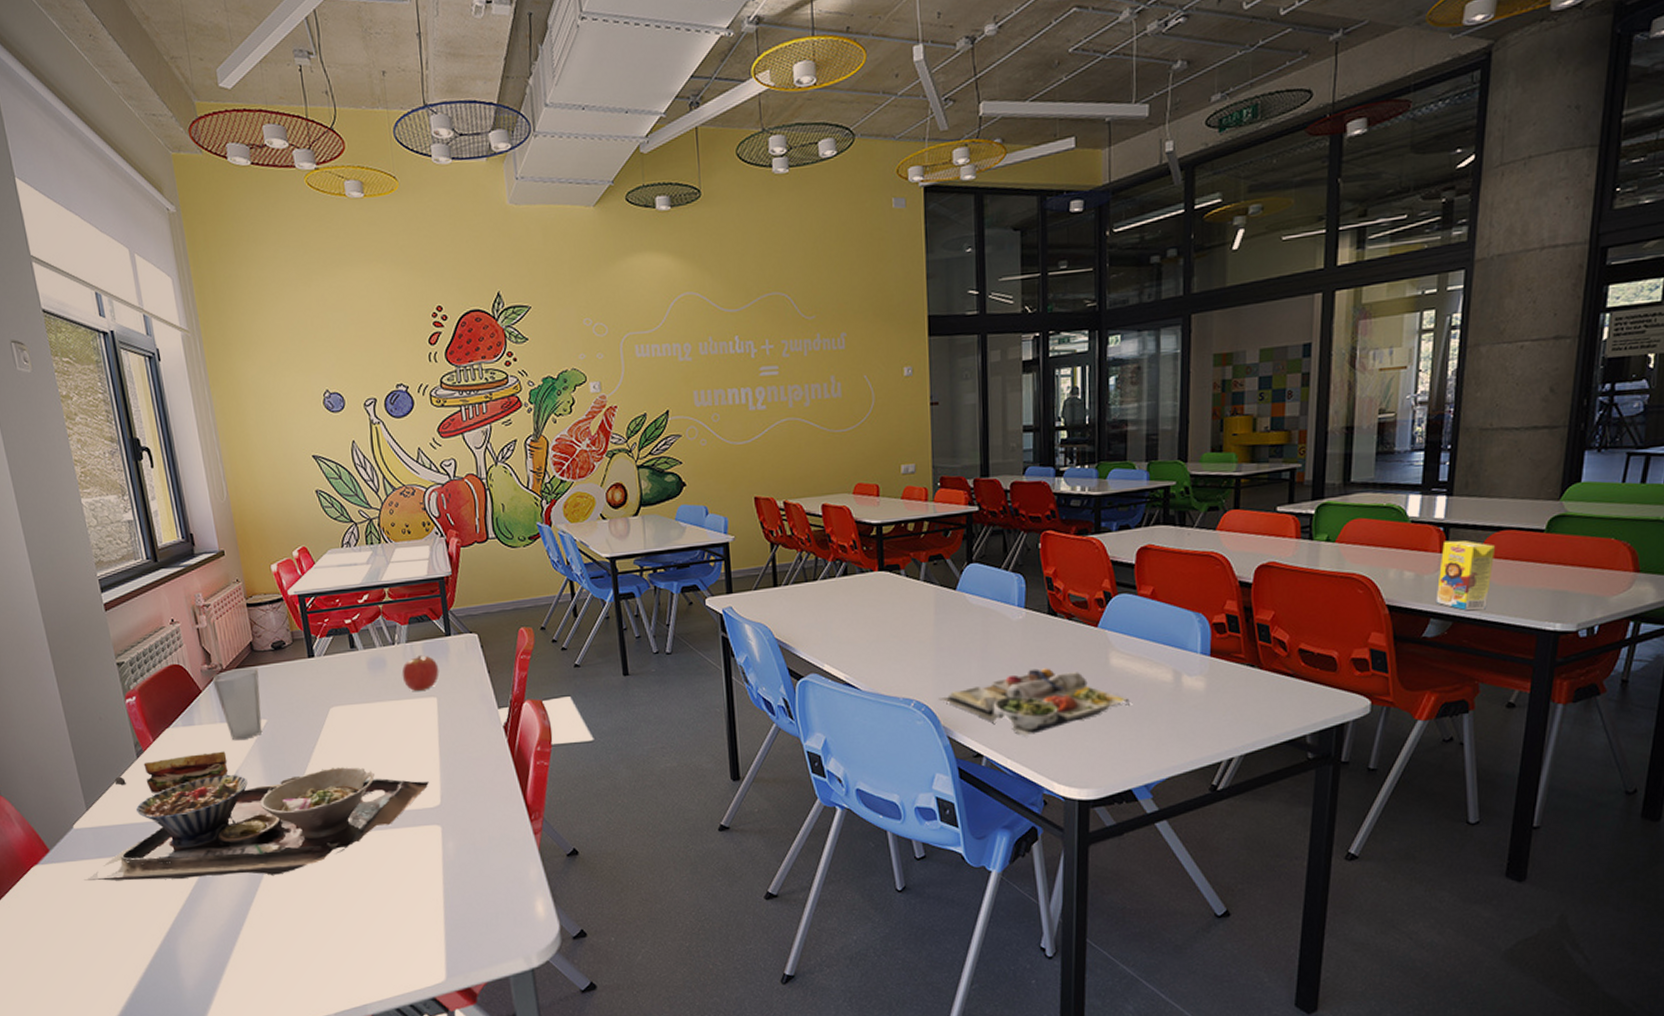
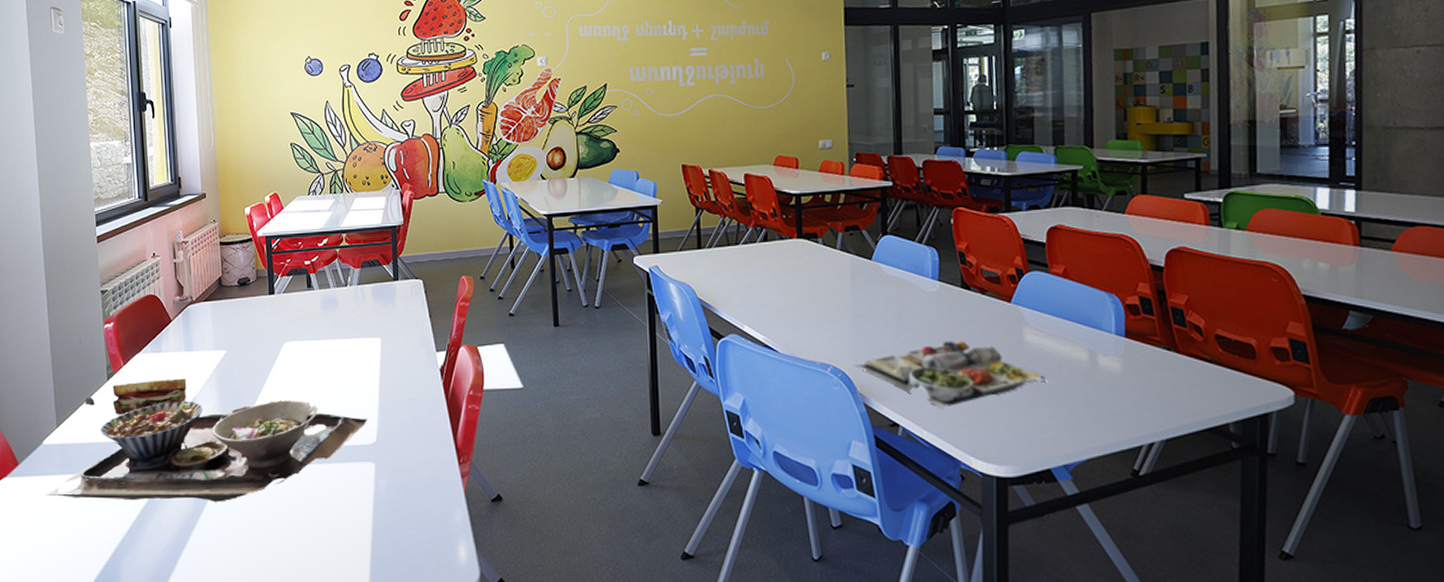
cup: present [212,667,262,740] -> none [182,301,224,368]
apple: present [401,655,440,691] -> none [351,297,385,331]
juice box: present [1436,540,1495,611] -> none [1353,234,1411,305]

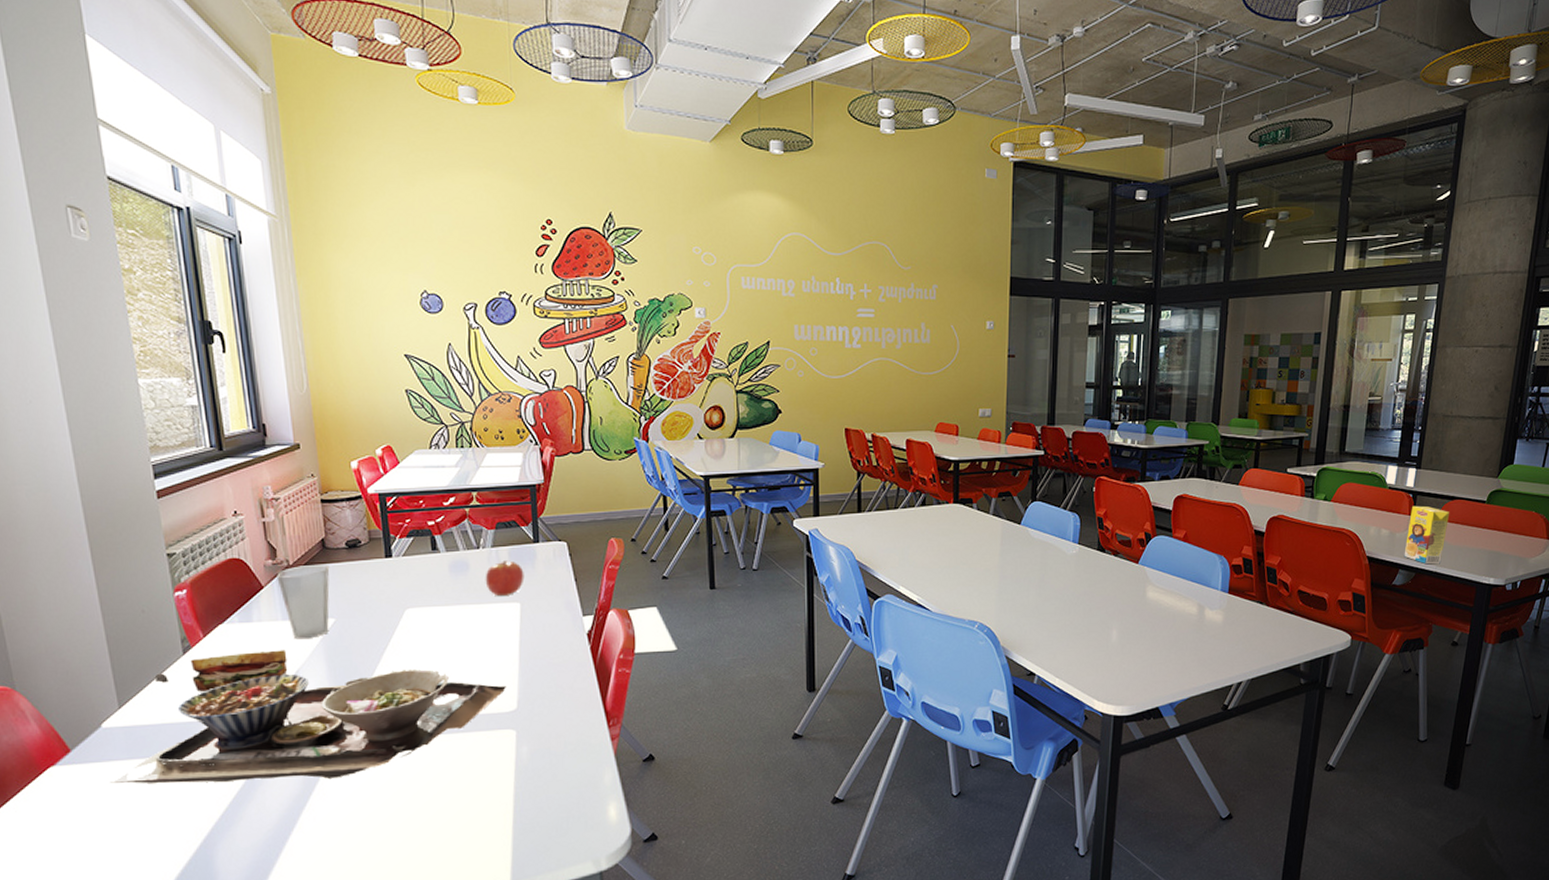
cup: none [182,301,224,368] -> present [277,565,330,638]
apple: none [351,297,385,331] -> present [485,560,525,596]
food tray: present [855,340,1047,409] -> none [1000,598,1162,659]
juice box: none [1353,234,1411,305] -> present [1404,505,1449,565]

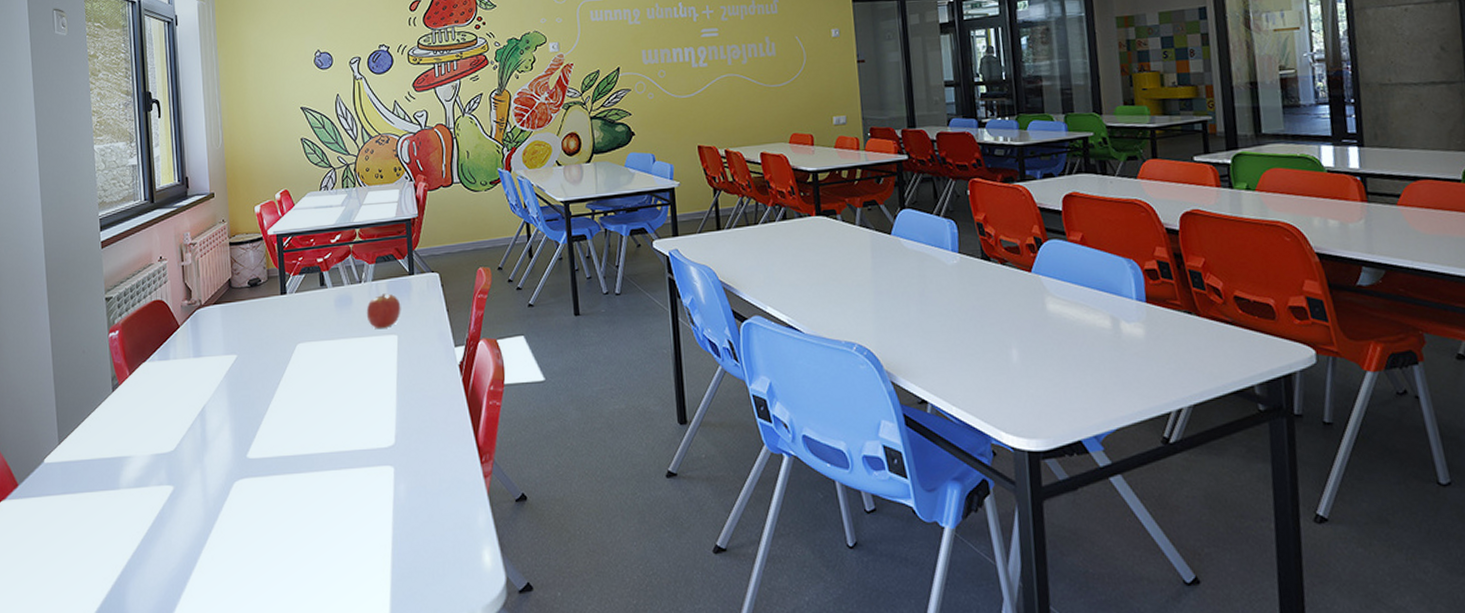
food tray: present [110,669,506,784] -> none [47,404,385,519]
sandwich: present [190,650,288,692] -> none [118,386,196,428]
cup: present [277,565,330,638] -> none [191,304,234,375]
juice box: present [1404,505,1449,565] -> none [1362,189,1418,259]

